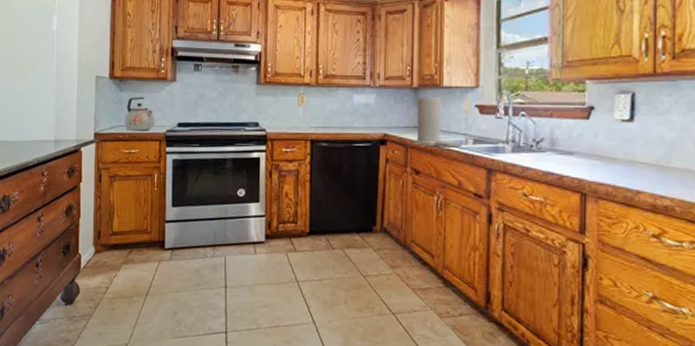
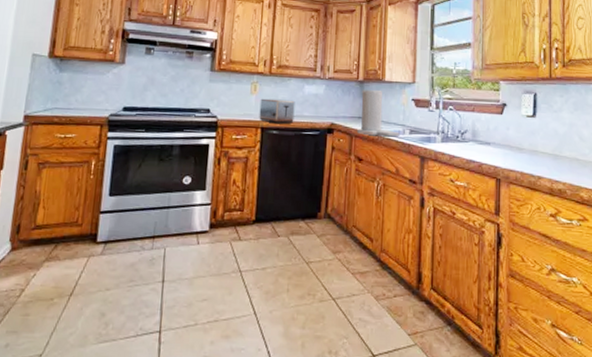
kettle: present [124,97,155,131] -> none [61,78,98,115]
toaster: none [307,110,344,136] -> present [259,98,295,124]

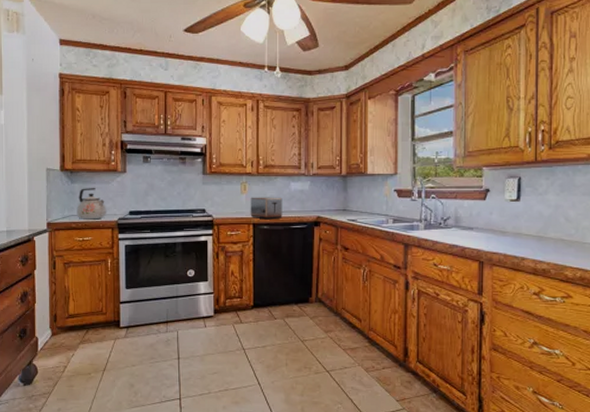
kettle: none [61,78,98,115] -> present [77,188,107,220]
paper towel: present [357,90,400,137] -> none [342,184,383,227]

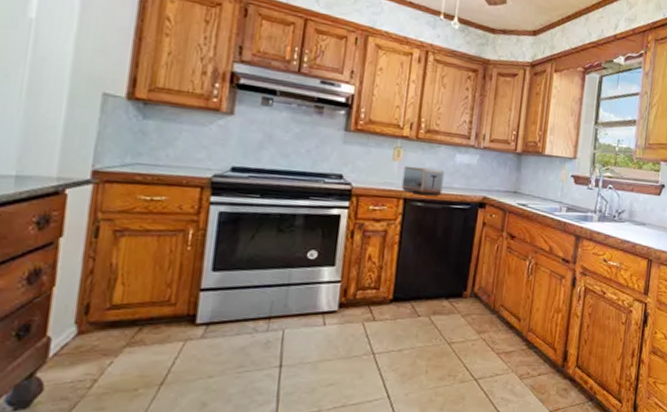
kettle: present [77,188,107,220] -> none [145,127,197,174]

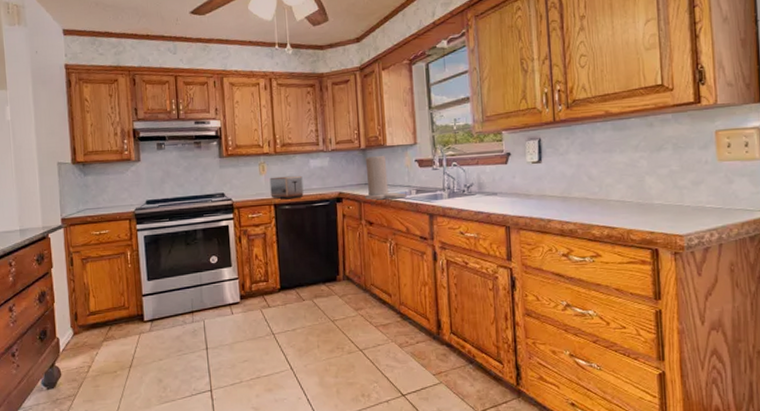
paper towel: none [511,162,556,215] -> present [365,156,407,200]

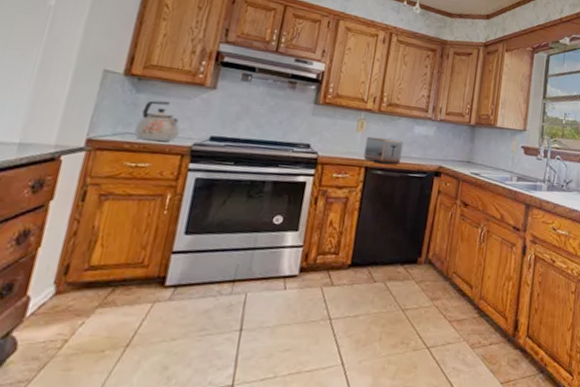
kettle: none [91,179,123,213] -> present [134,100,180,142]
paper towel: present [365,156,407,200] -> none [465,134,507,184]

